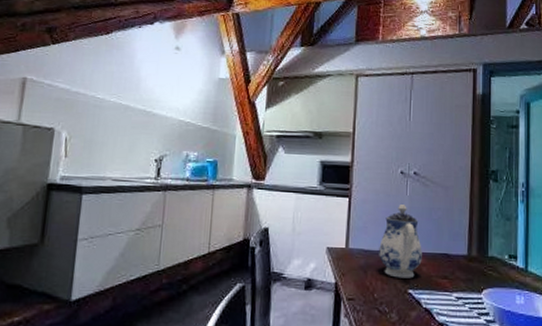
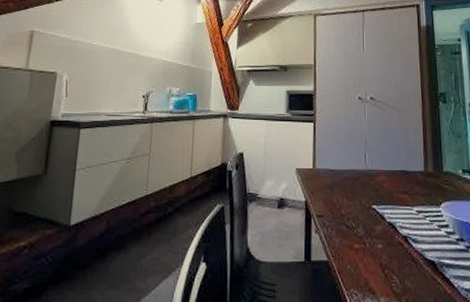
teapot: present [379,204,422,279] -> none [343,127,383,195]

